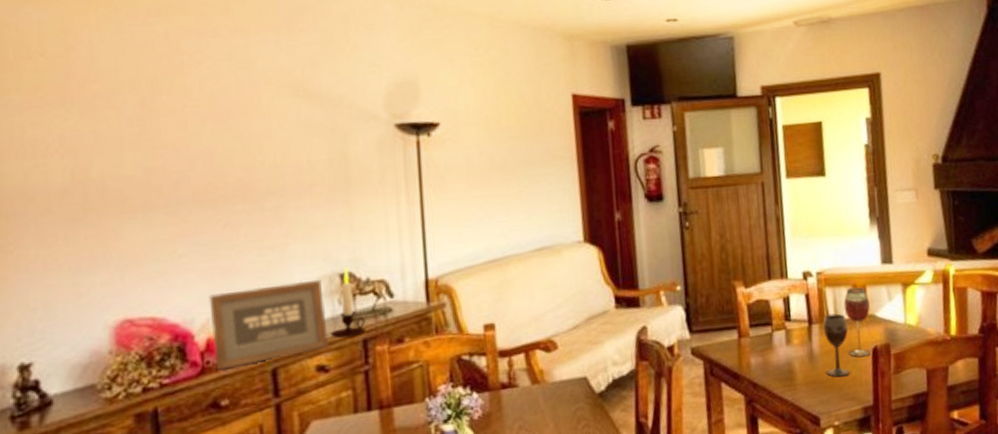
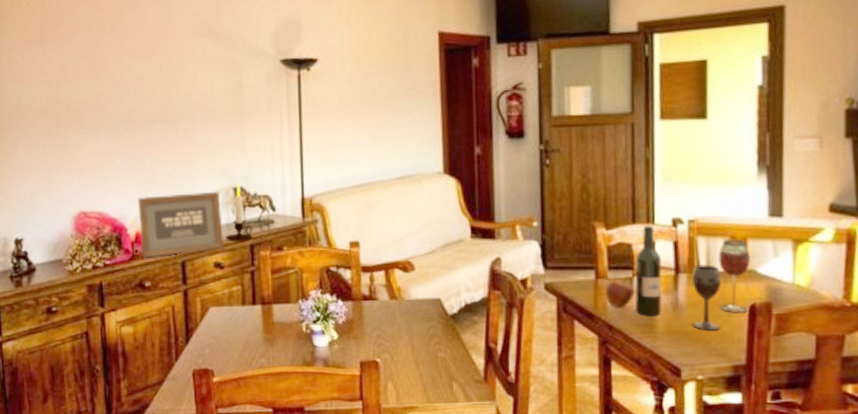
fruit: none [748,334,774,365] -> present [605,278,634,308]
wine bottle: none [773,280,800,370] -> present [635,225,662,316]

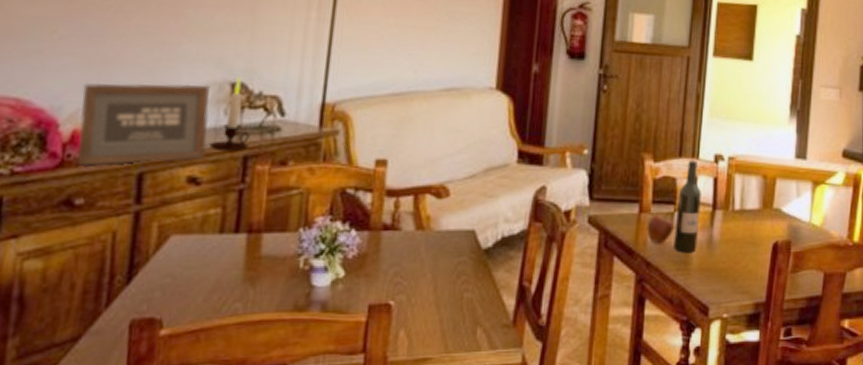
wine glass: present [692,264,722,331] -> none [724,202,752,268]
wineglass: present [718,239,750,313] -> none [749,178,777,251]

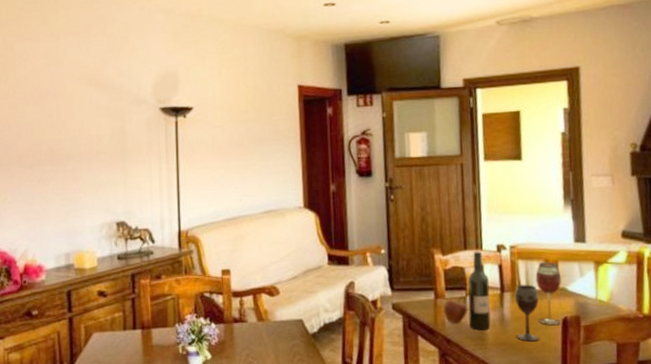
picture frame: present [76,82,210,168] -> none [27,225,108,289]
candle: present [208,75,250,153] -> none [108,216,134,272]
wine glass: none [724,202,752,268] -> present [515,284,540,342]
wineglass: none [749,178,777,251] -> present [535,262,562,326]

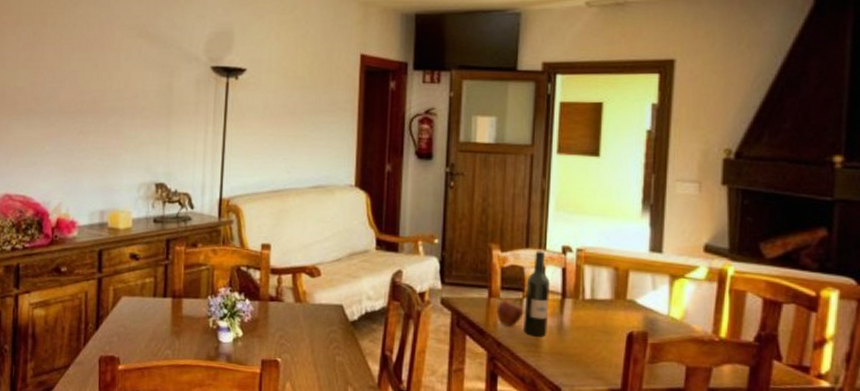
wine glass: present [515,284,540,342] -> none [575,291,604,355]
wineglass: present [535,262,562,326] -> none [601,270,631,340]

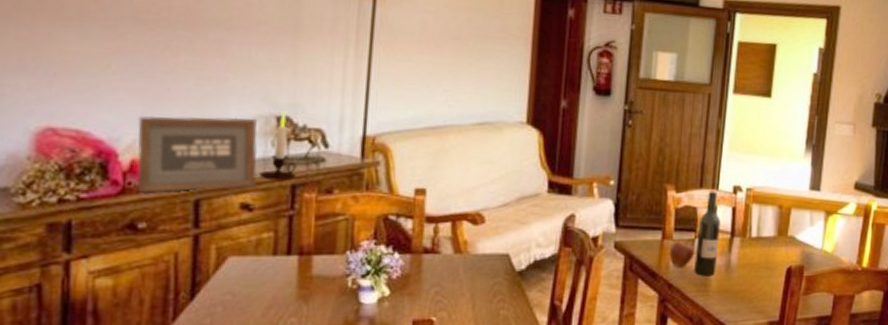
picture frame: none [60,184,142,245] -> present [136,115,258,195]
candle: none [142,177,170,236] -> present [258,109,297,181]

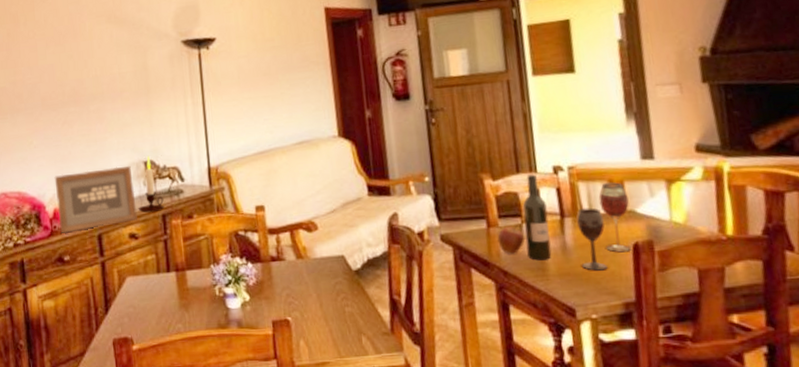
wine glass: none [740,229,768,290] -> present [576,207,608,271]
wineglass: none [764,208,792,275] -> present [598,182,631,253]

